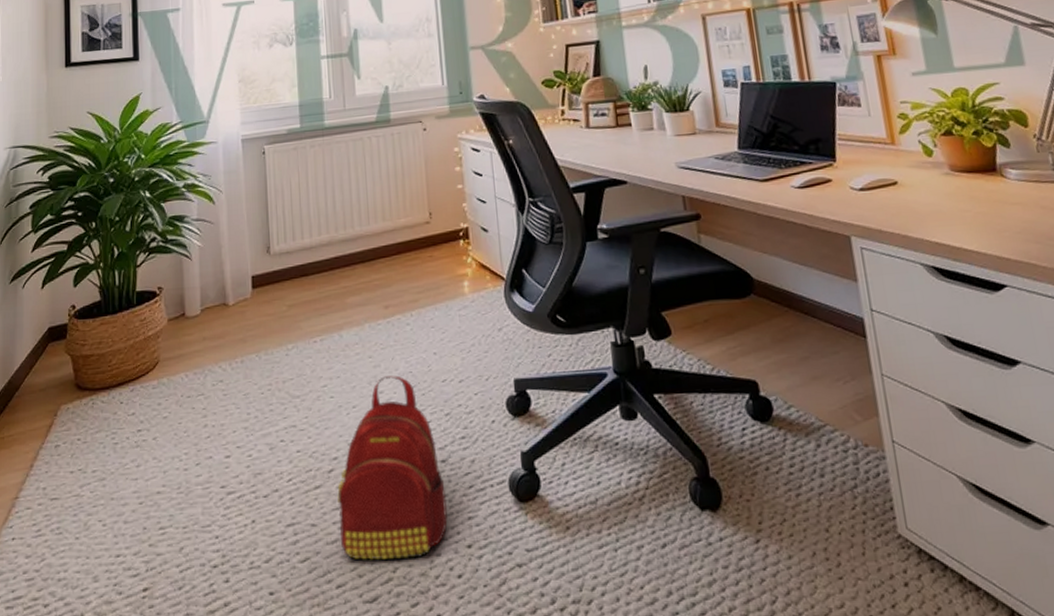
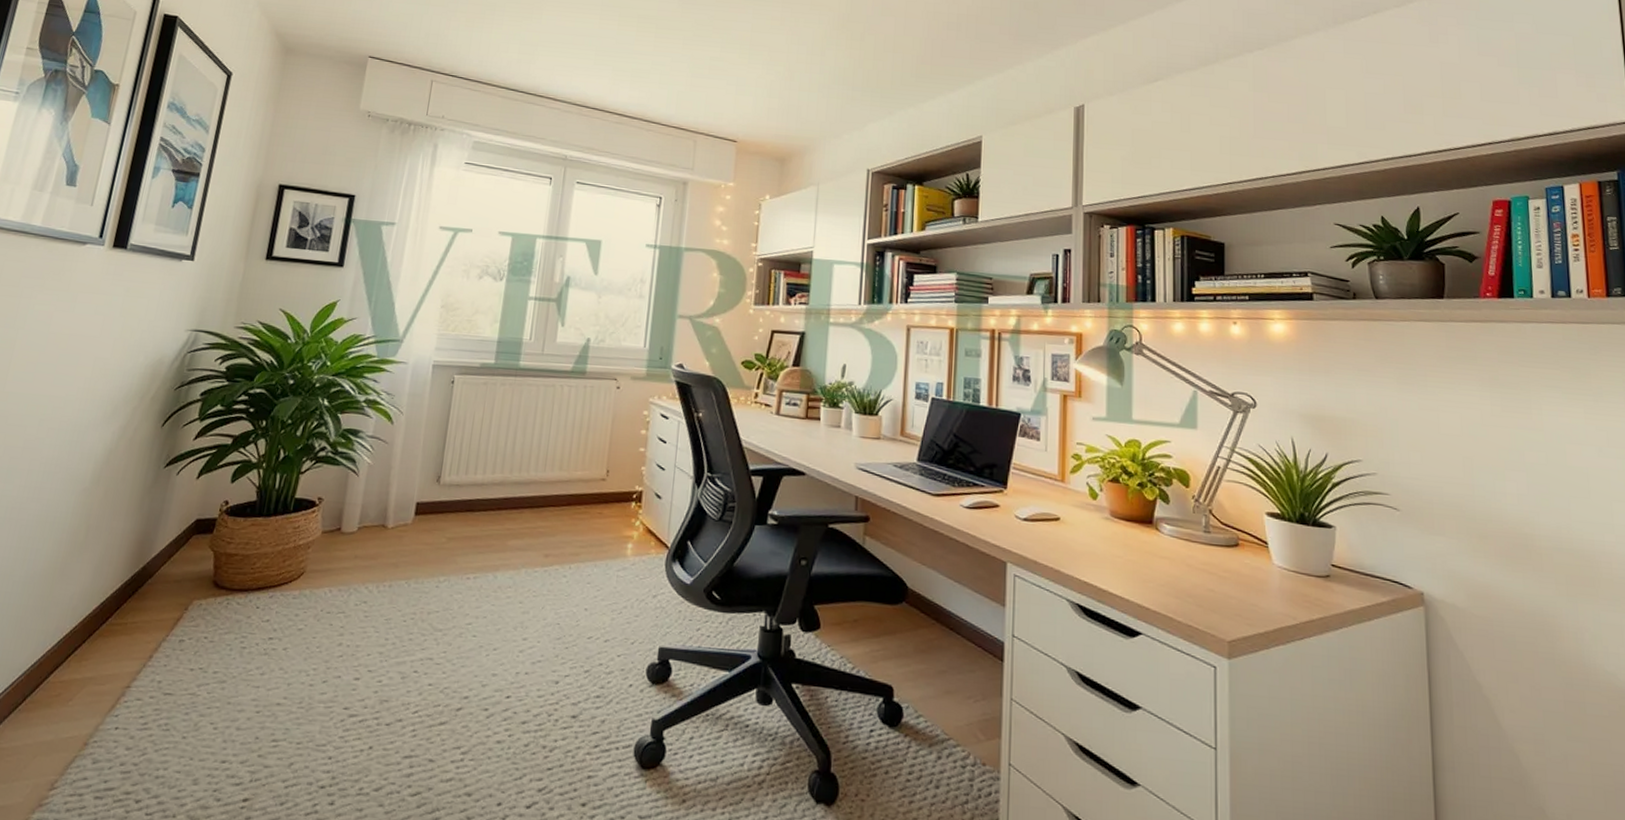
backpack: present [337,375,448,561] -> none [455,624,571,809]

